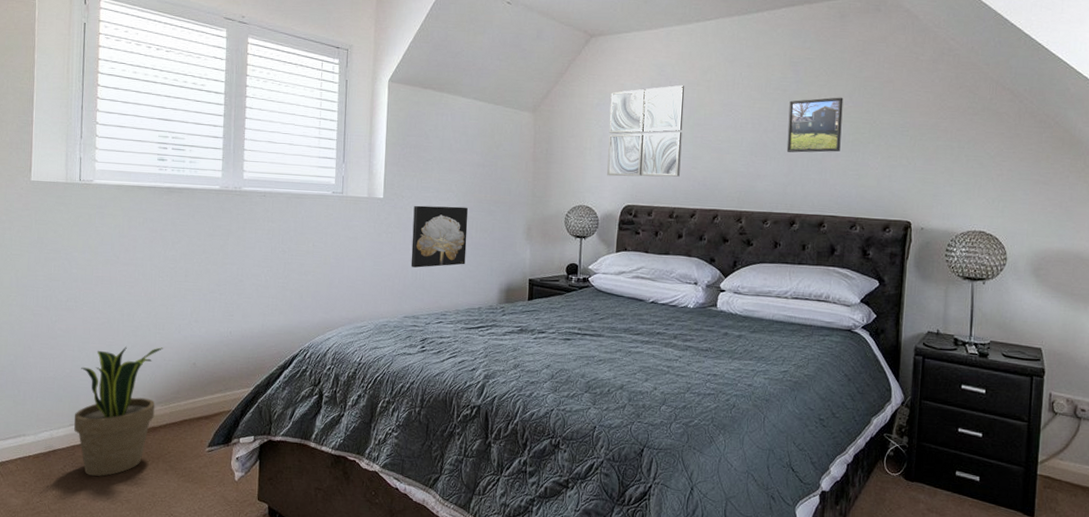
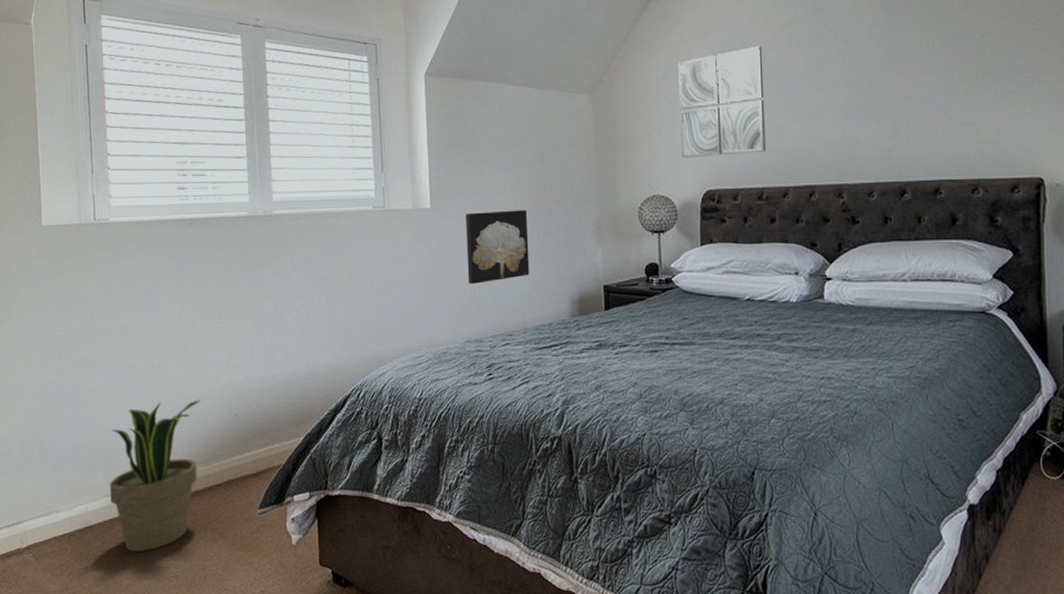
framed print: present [786,97,844,153] -> none [885,41,951,111]

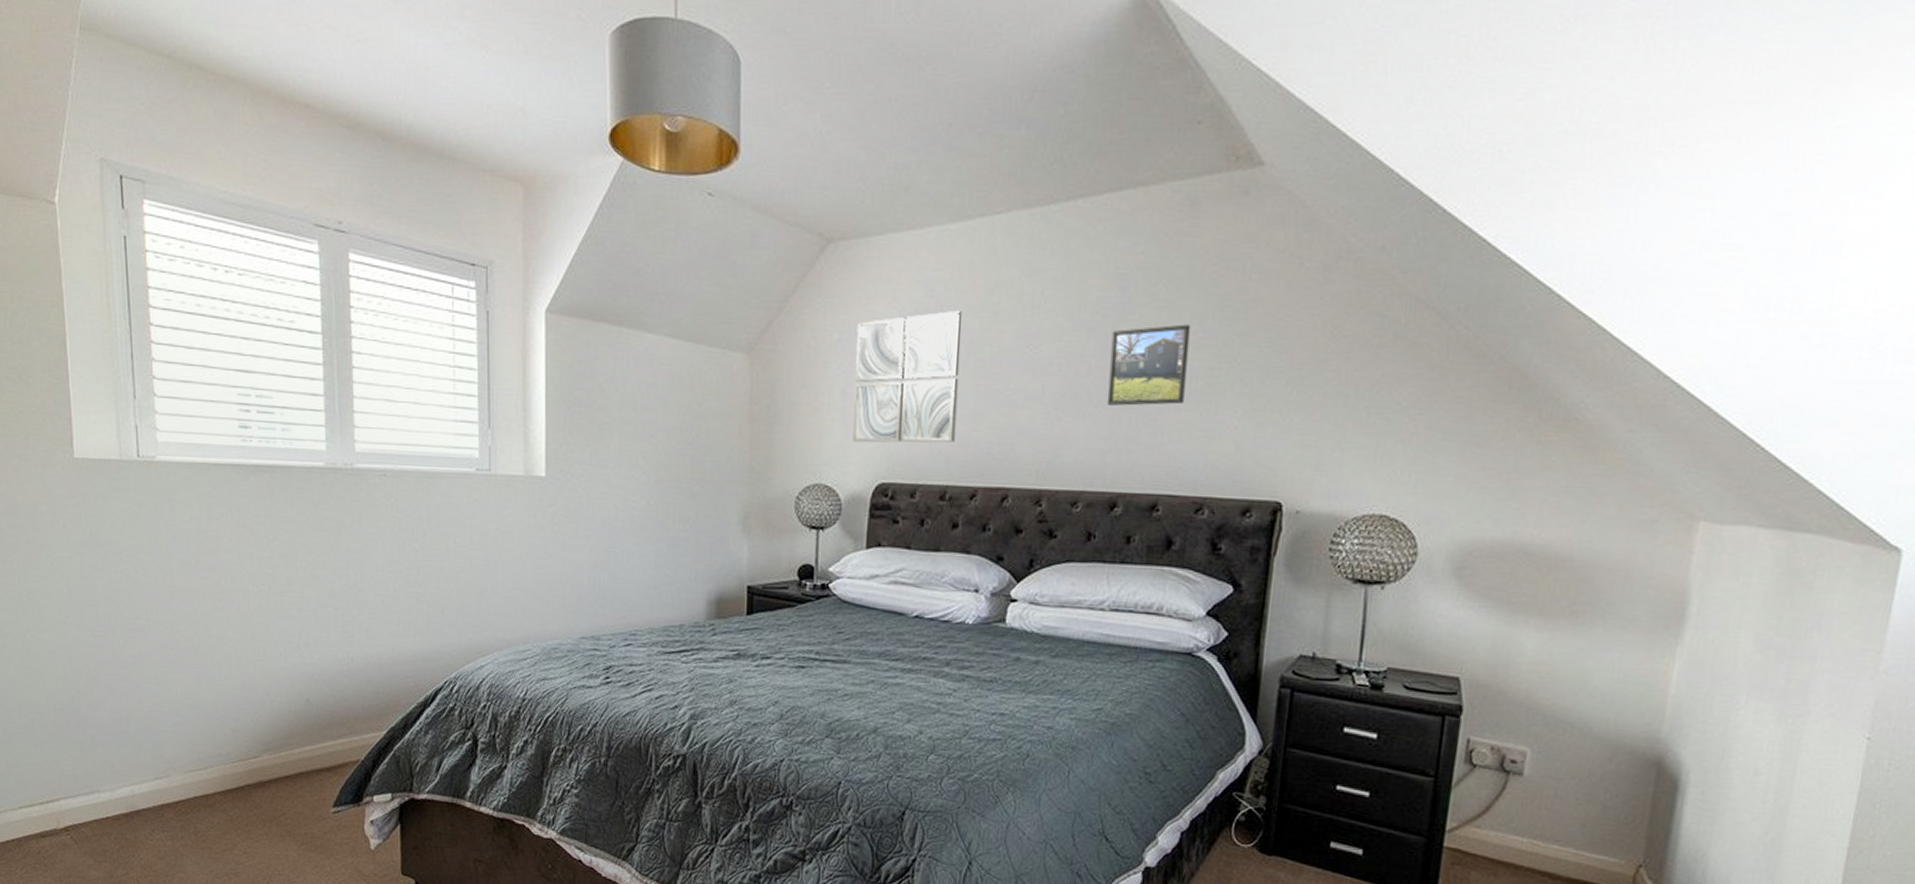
potted plant: present [110,400,201,552] -> none [160,677,266,844]
wall art: present [466,210,530,284] -> none [586,486,662,572]
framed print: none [885,41,951,111] -> present [1106,324,1191,406]

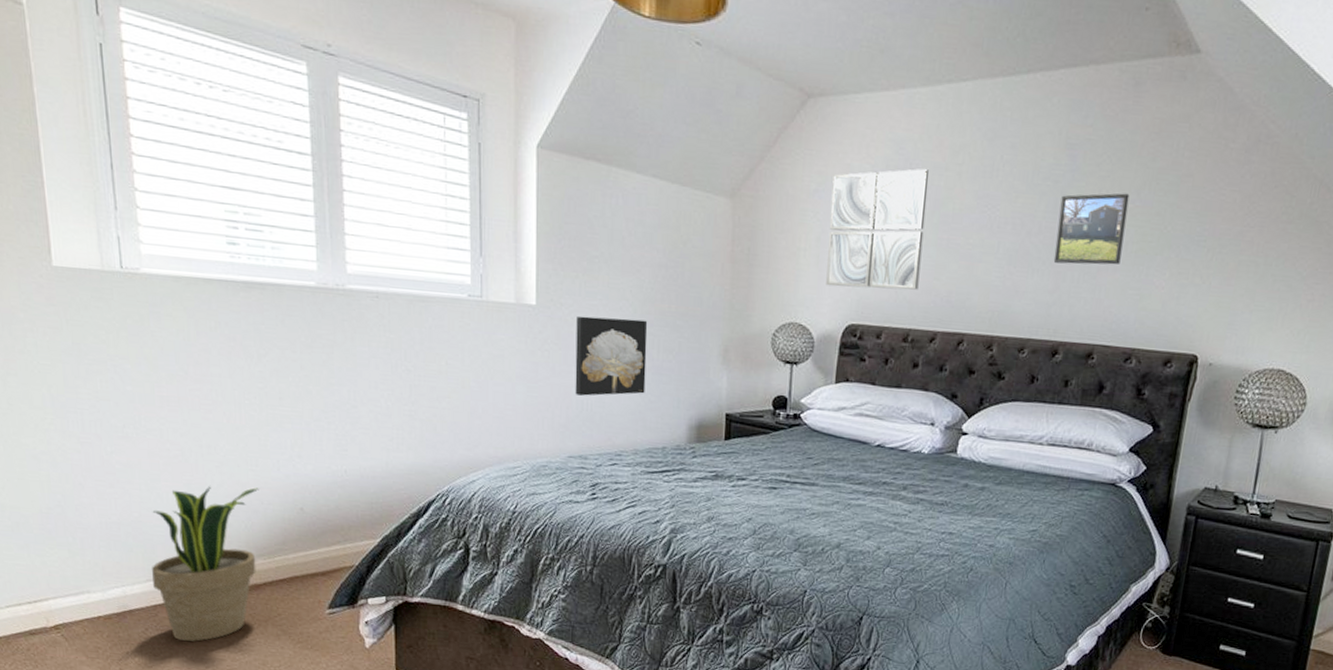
potted plant: none [160,677,266,844] -> present [152,485,259,642]
wall art: none [586,486,662,572] -> present [575,315,648,396]

